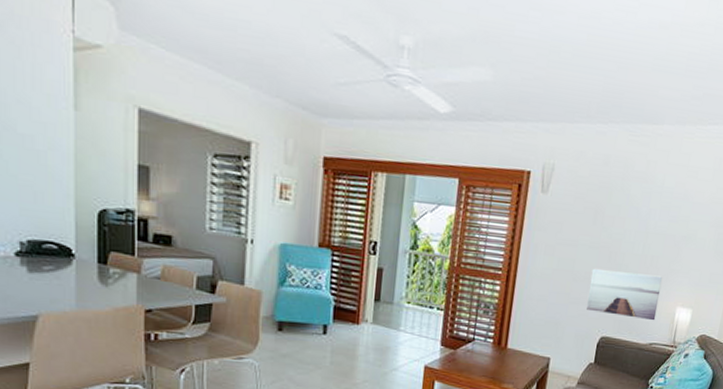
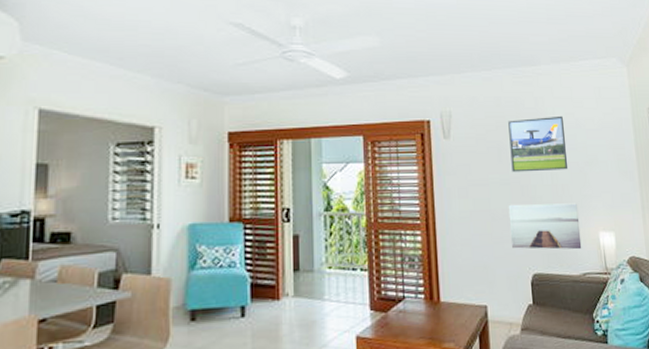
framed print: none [604,182,672,242] -> present [508,115,569,173]

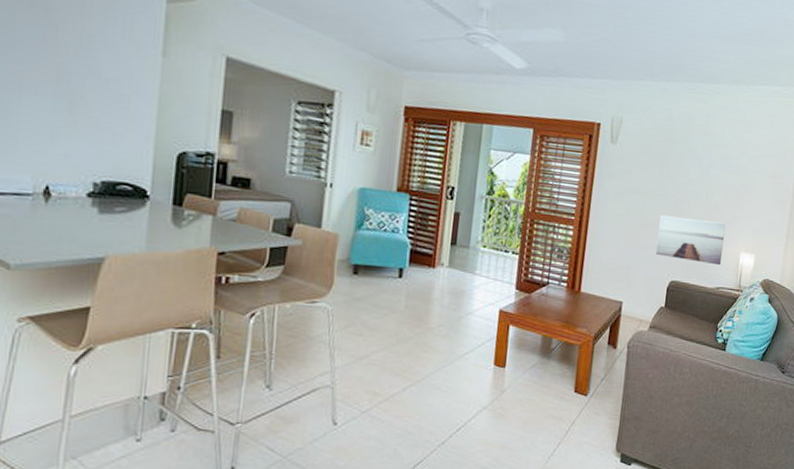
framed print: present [508,115,569,173] -> none [670,135,731,190]

